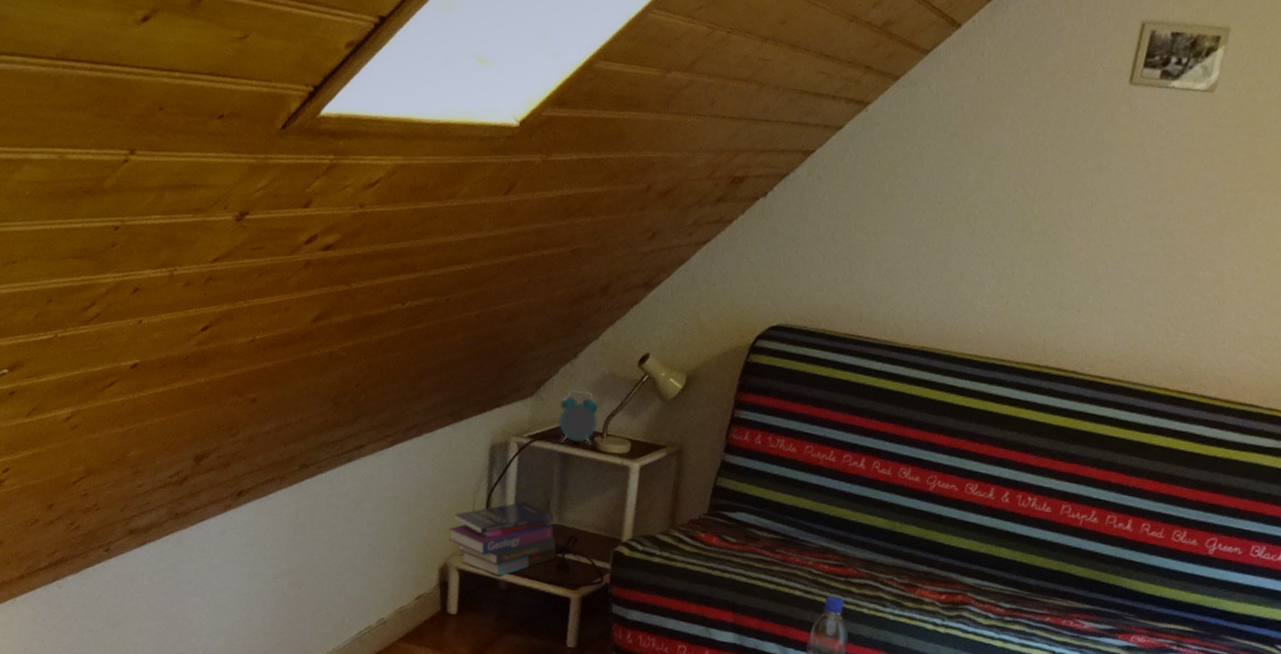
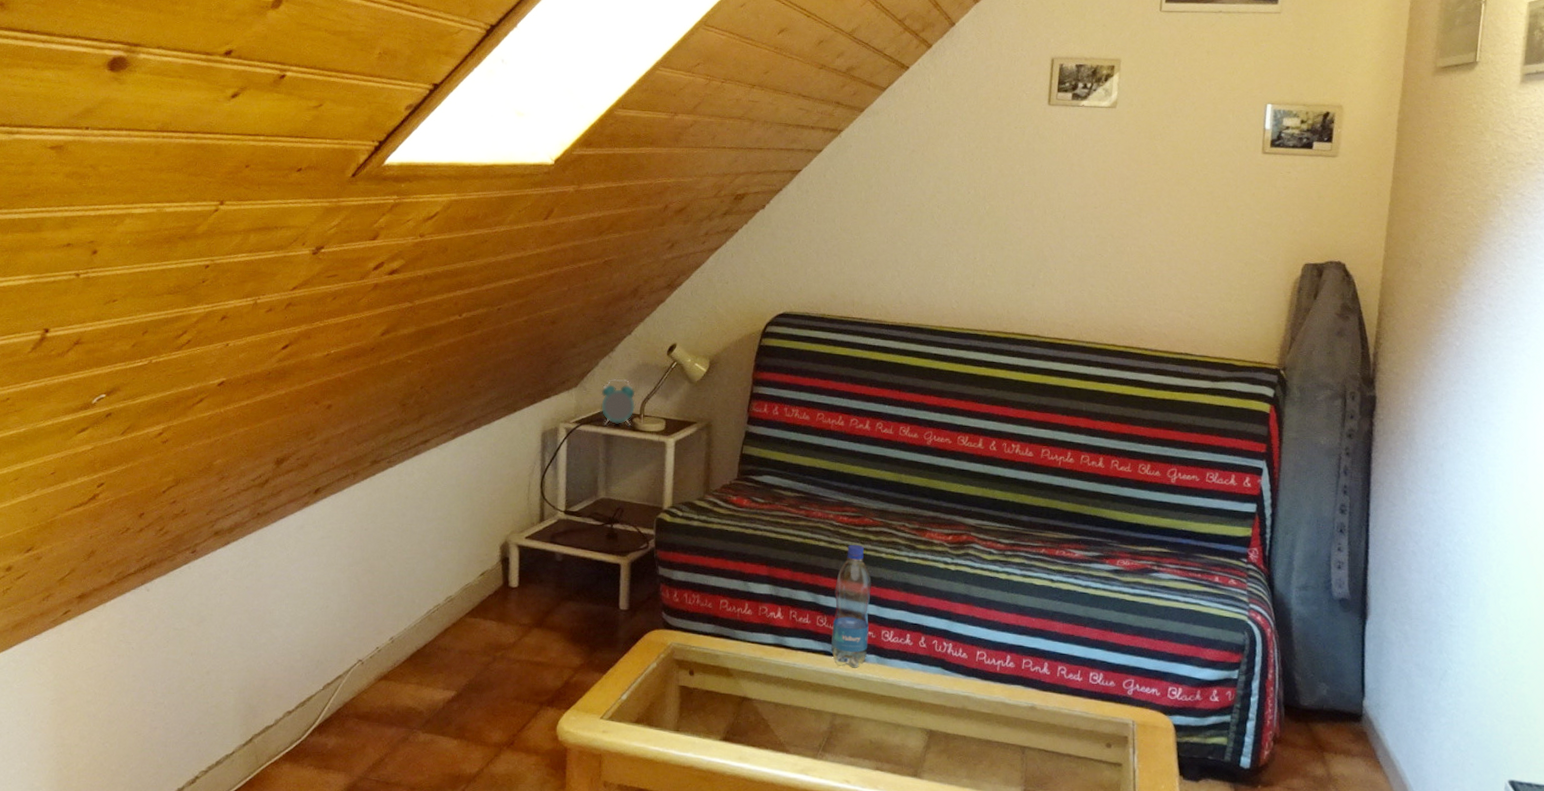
books: present [449,502,556,577] -> none [508,480,605,549]

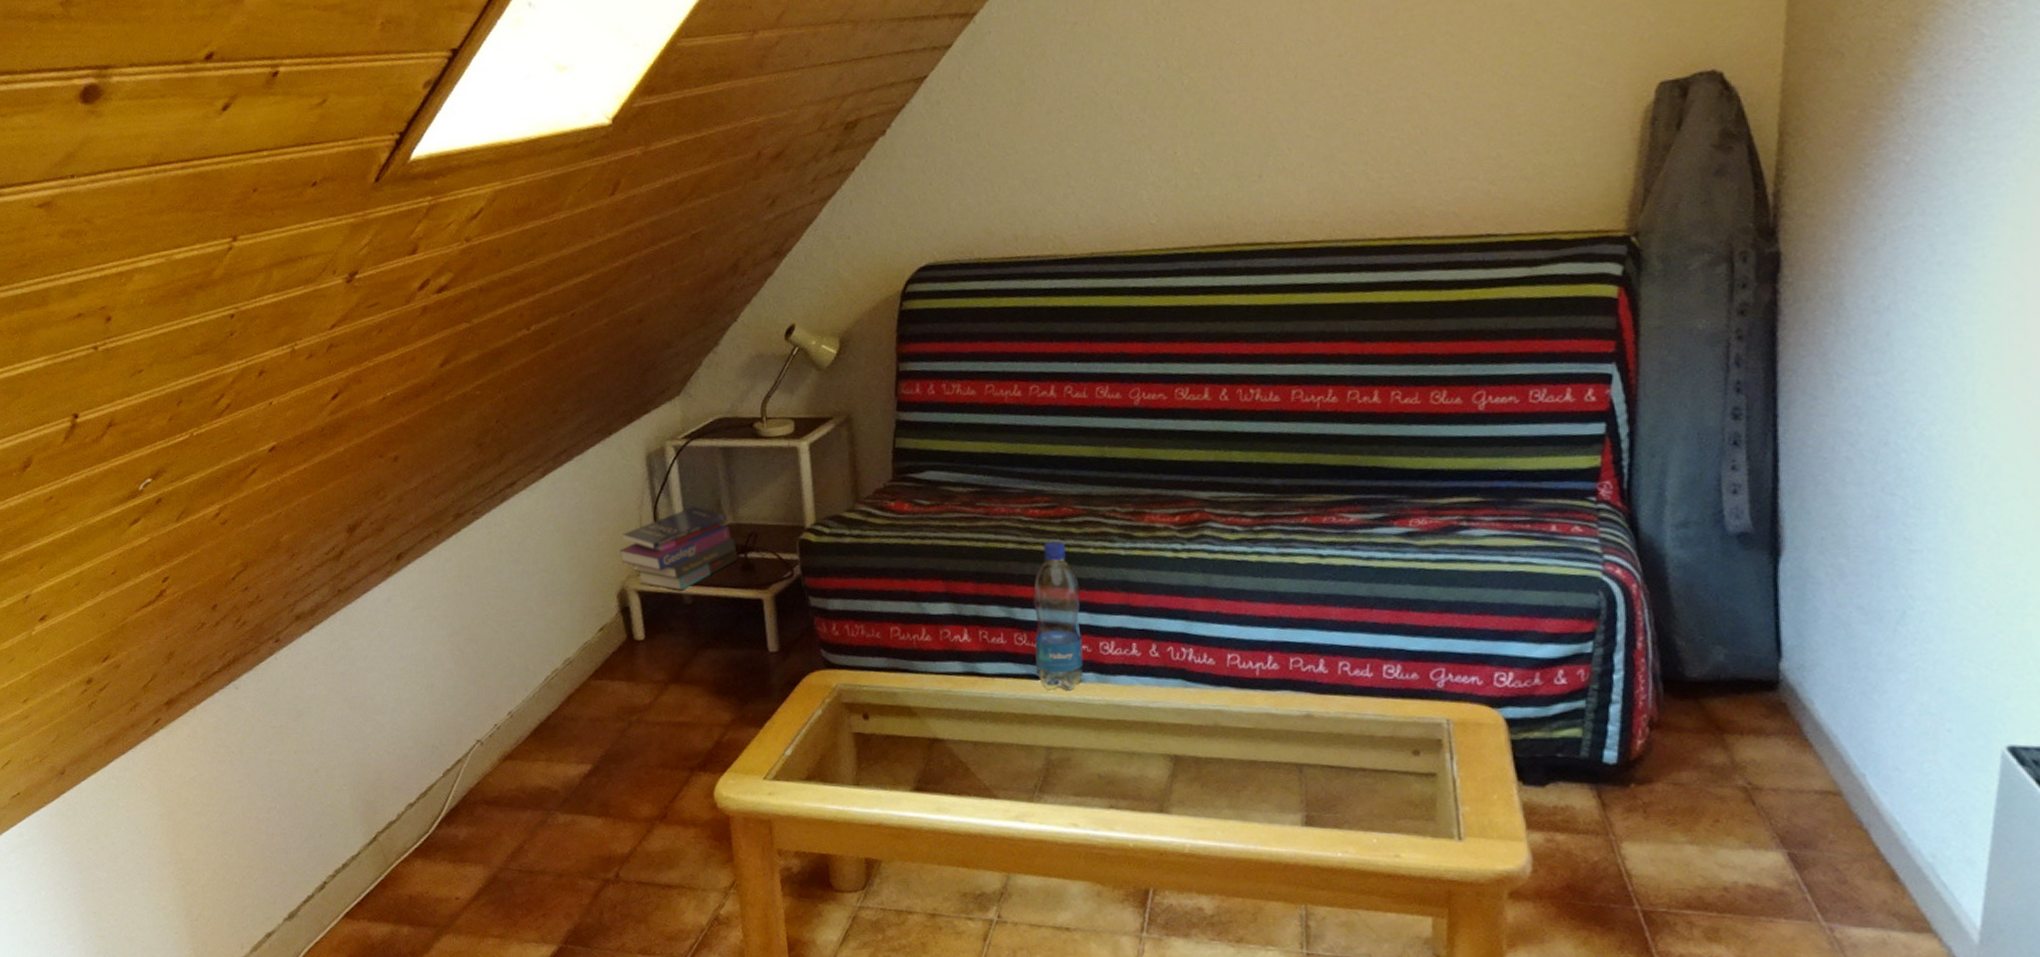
books: none [508,480,605,549] -> present [620,507,738,591]
alarm clock: present [601,379,636,427] -> none [710,377,755,437]

